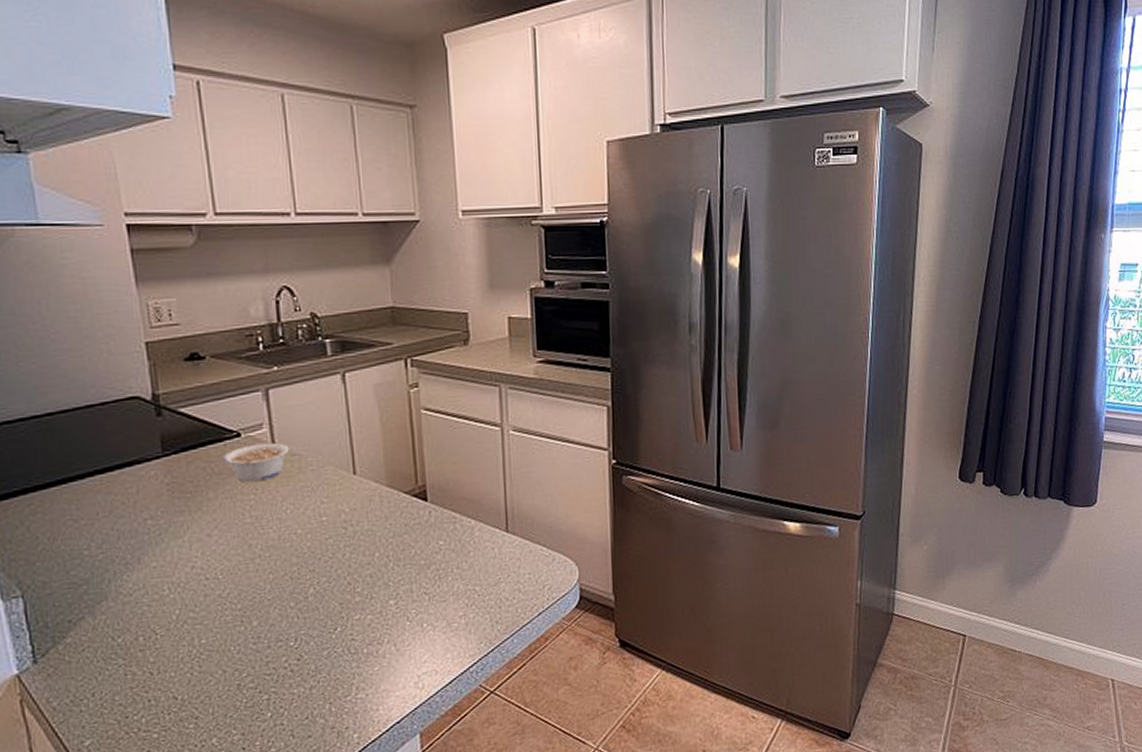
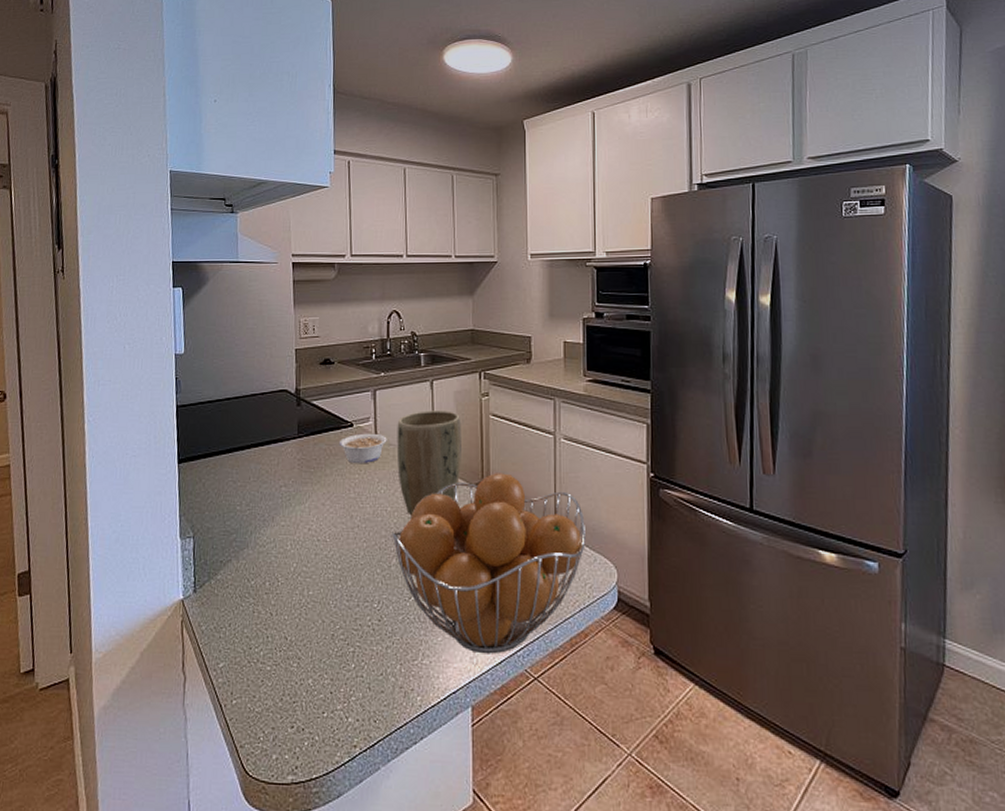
plant pot: none [301,408,389,536] -> present [397,411,462,516]
fruit basket: none [306,475,542,677] -> present [392,473,586,654]

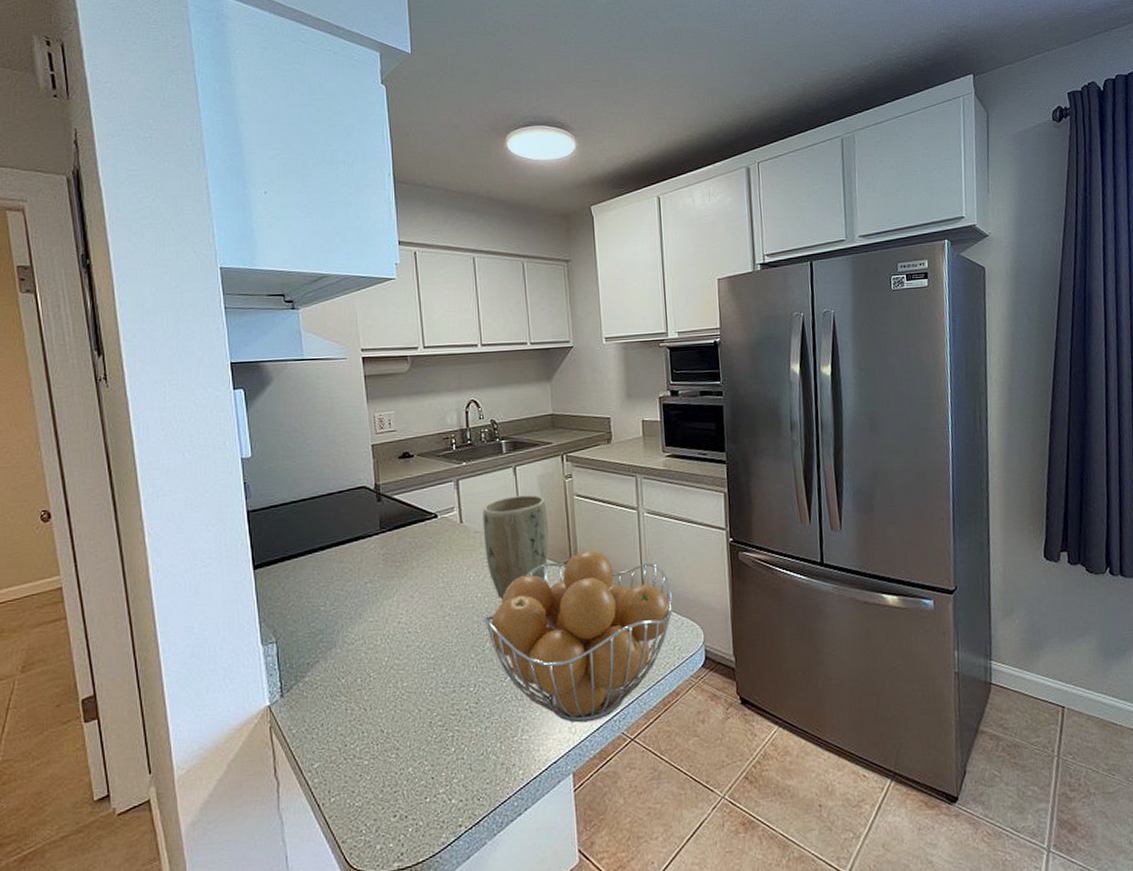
legume: present [338,433,387,464] -> none [423,522,473,554]

